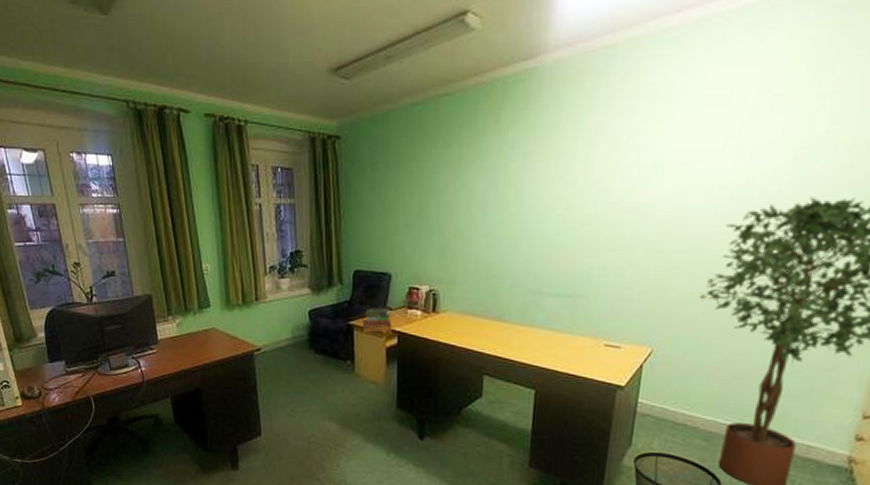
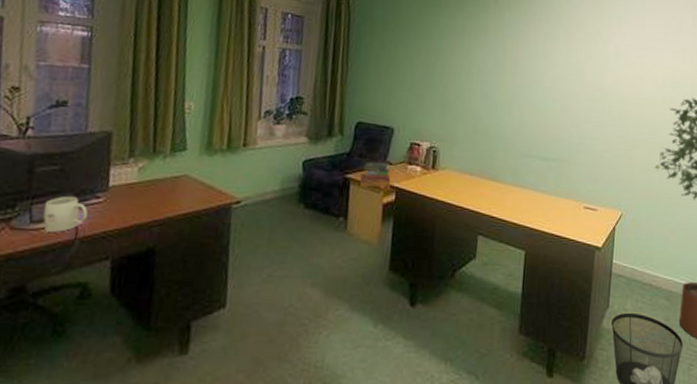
mug: none [116,348,148,378] -> present [42,195,89,234]

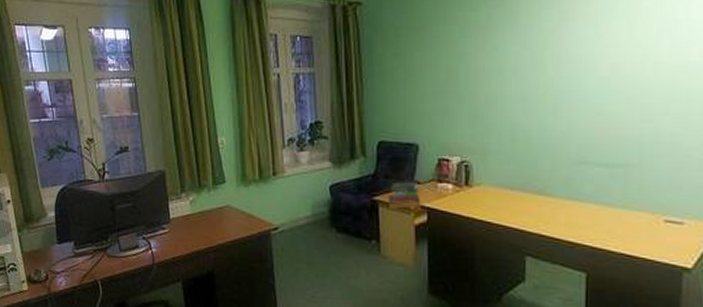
mug: present [42,195,89,234] -> none [127,228,159,260]

